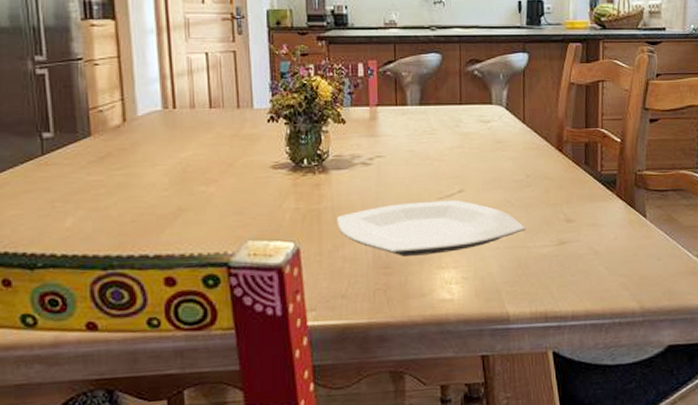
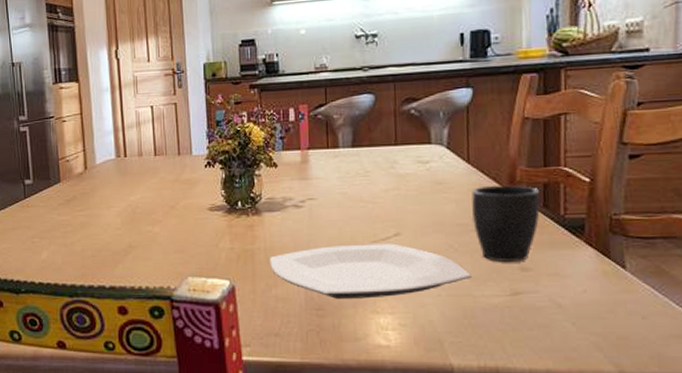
mug: none [526,144,583,215] -> present [472,185,541,262]

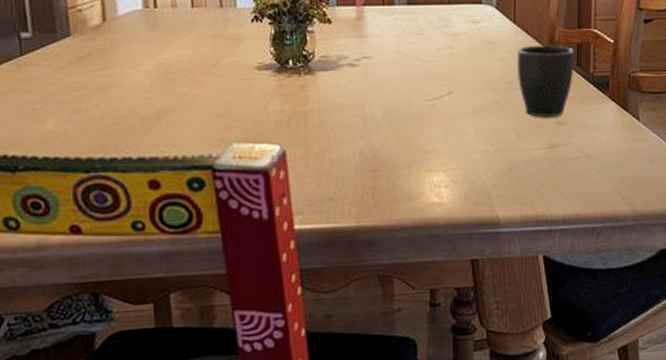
plate: present [270,243,471,299] -> none [323,102,516,159]

